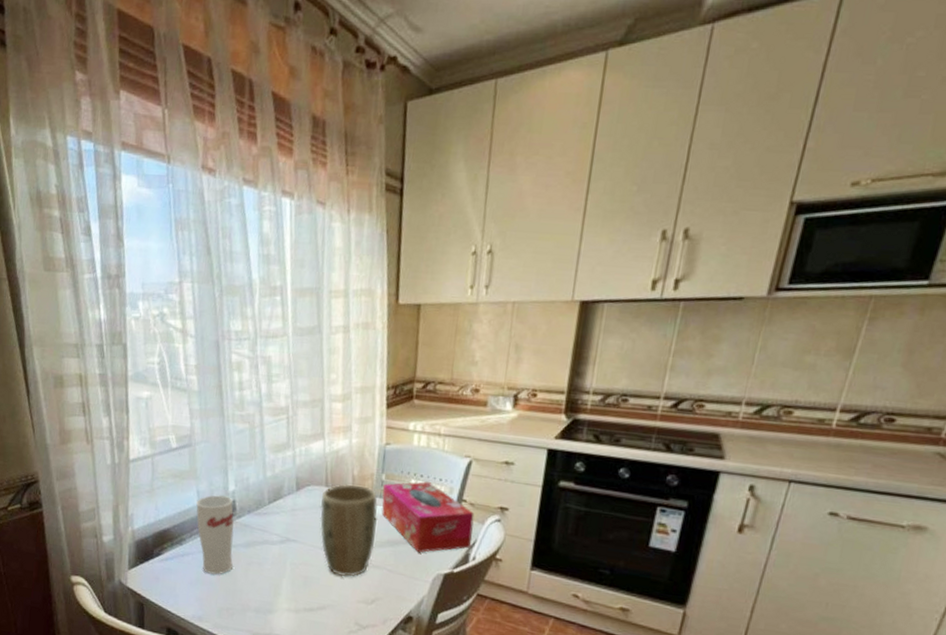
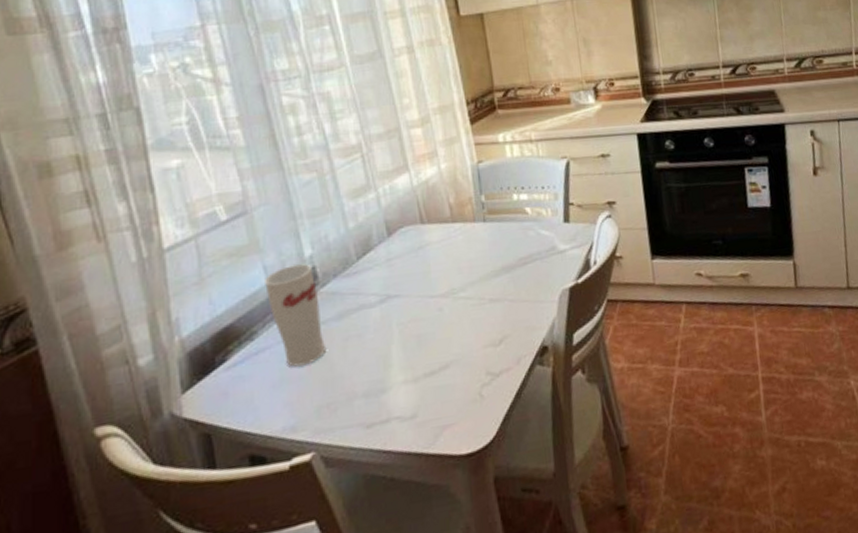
plant pot: present [320,483,378,577] -> none [418,212,490,324]
tissue box: present [381,481,475,553] -> none [484,193,590,272]

